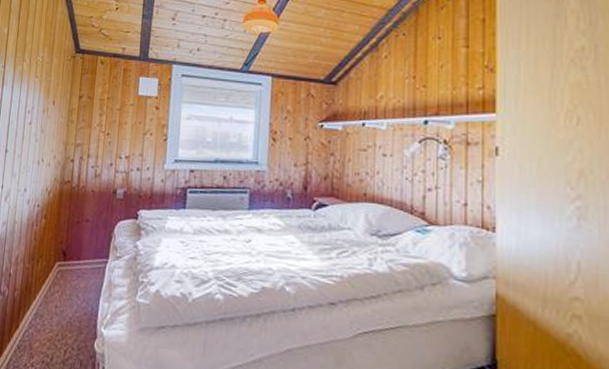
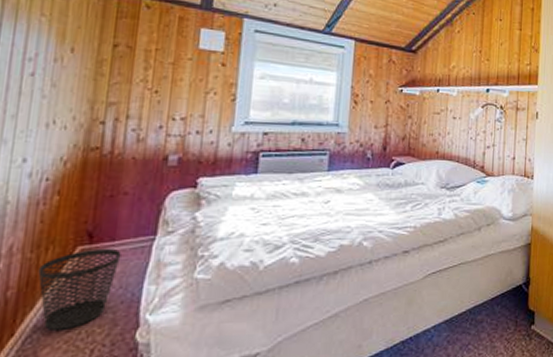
wastebasket: none [32,265,85,330] -> present [37,248,121,330]

